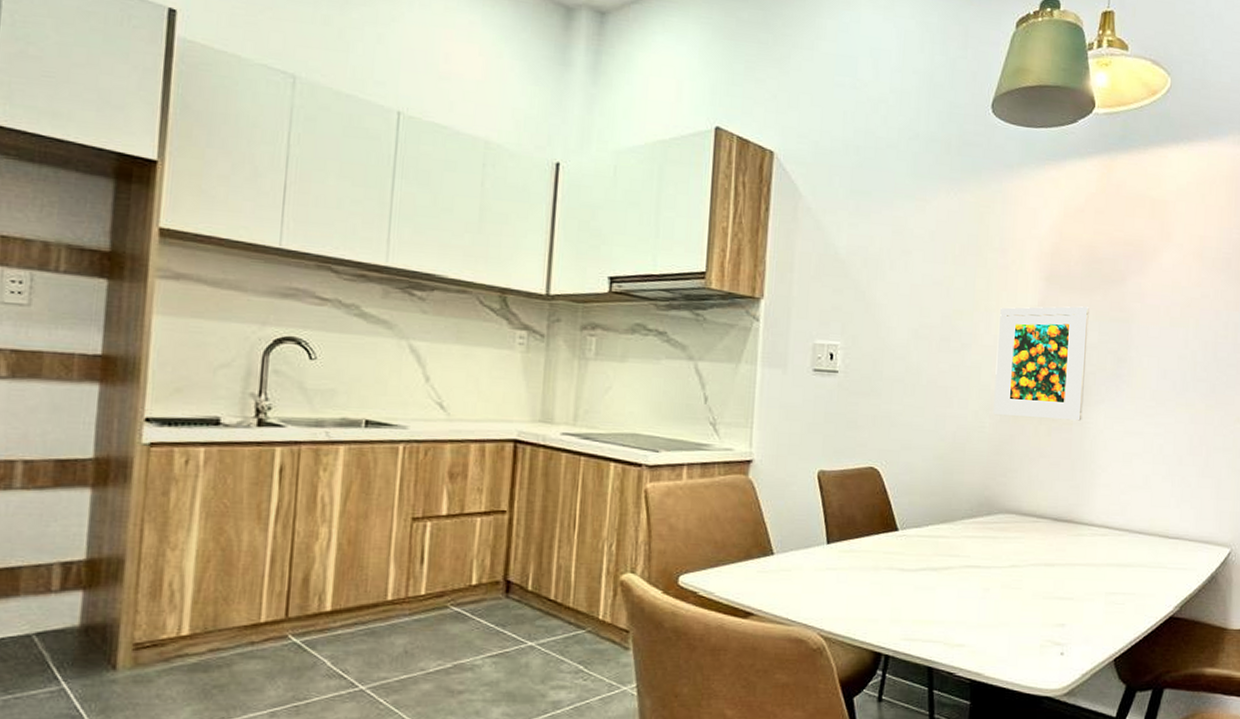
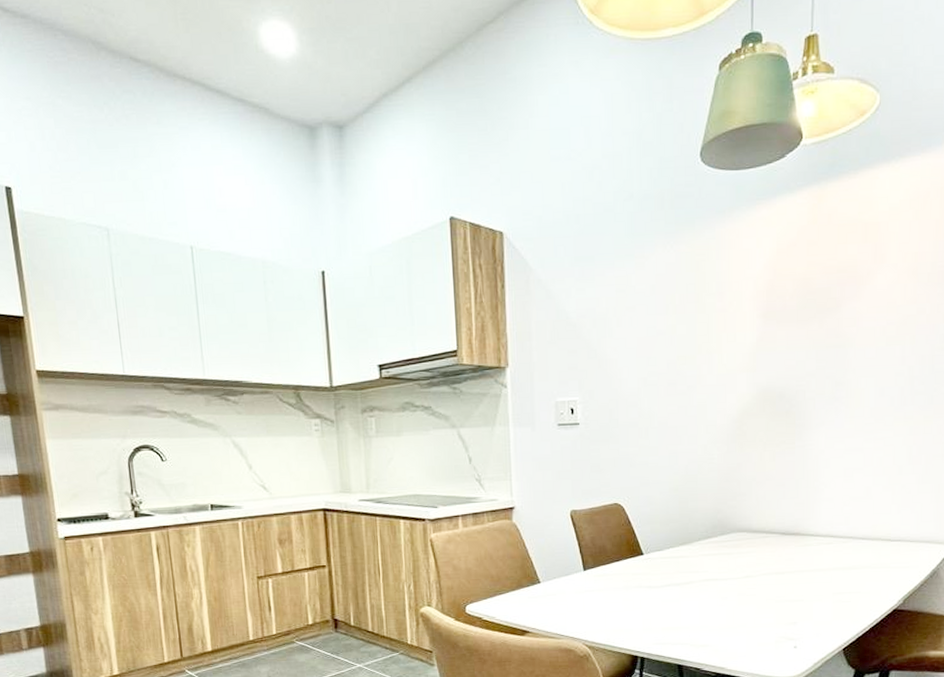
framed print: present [993,306,1089,421] -> none [720,337,806,446]

